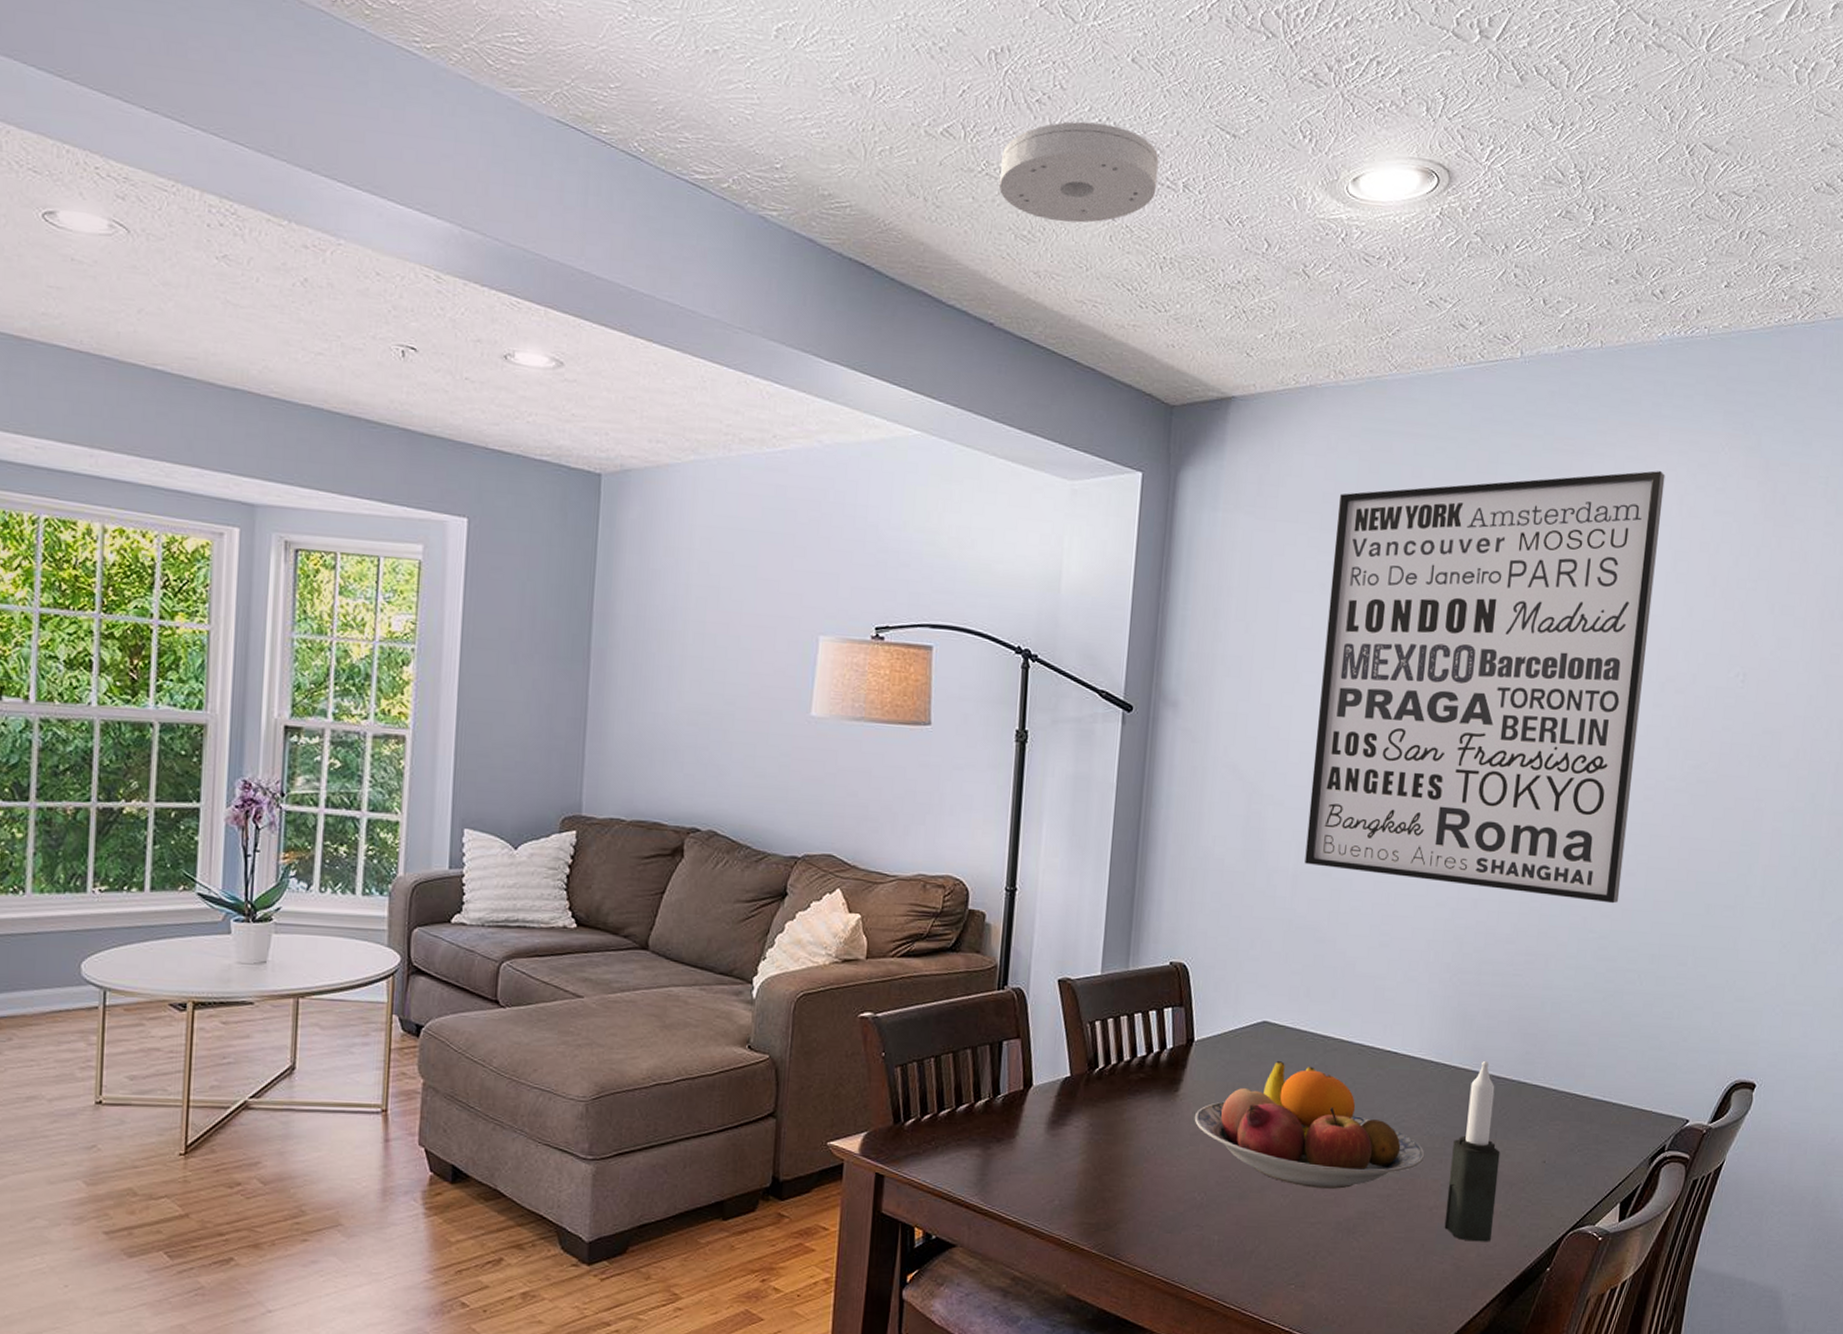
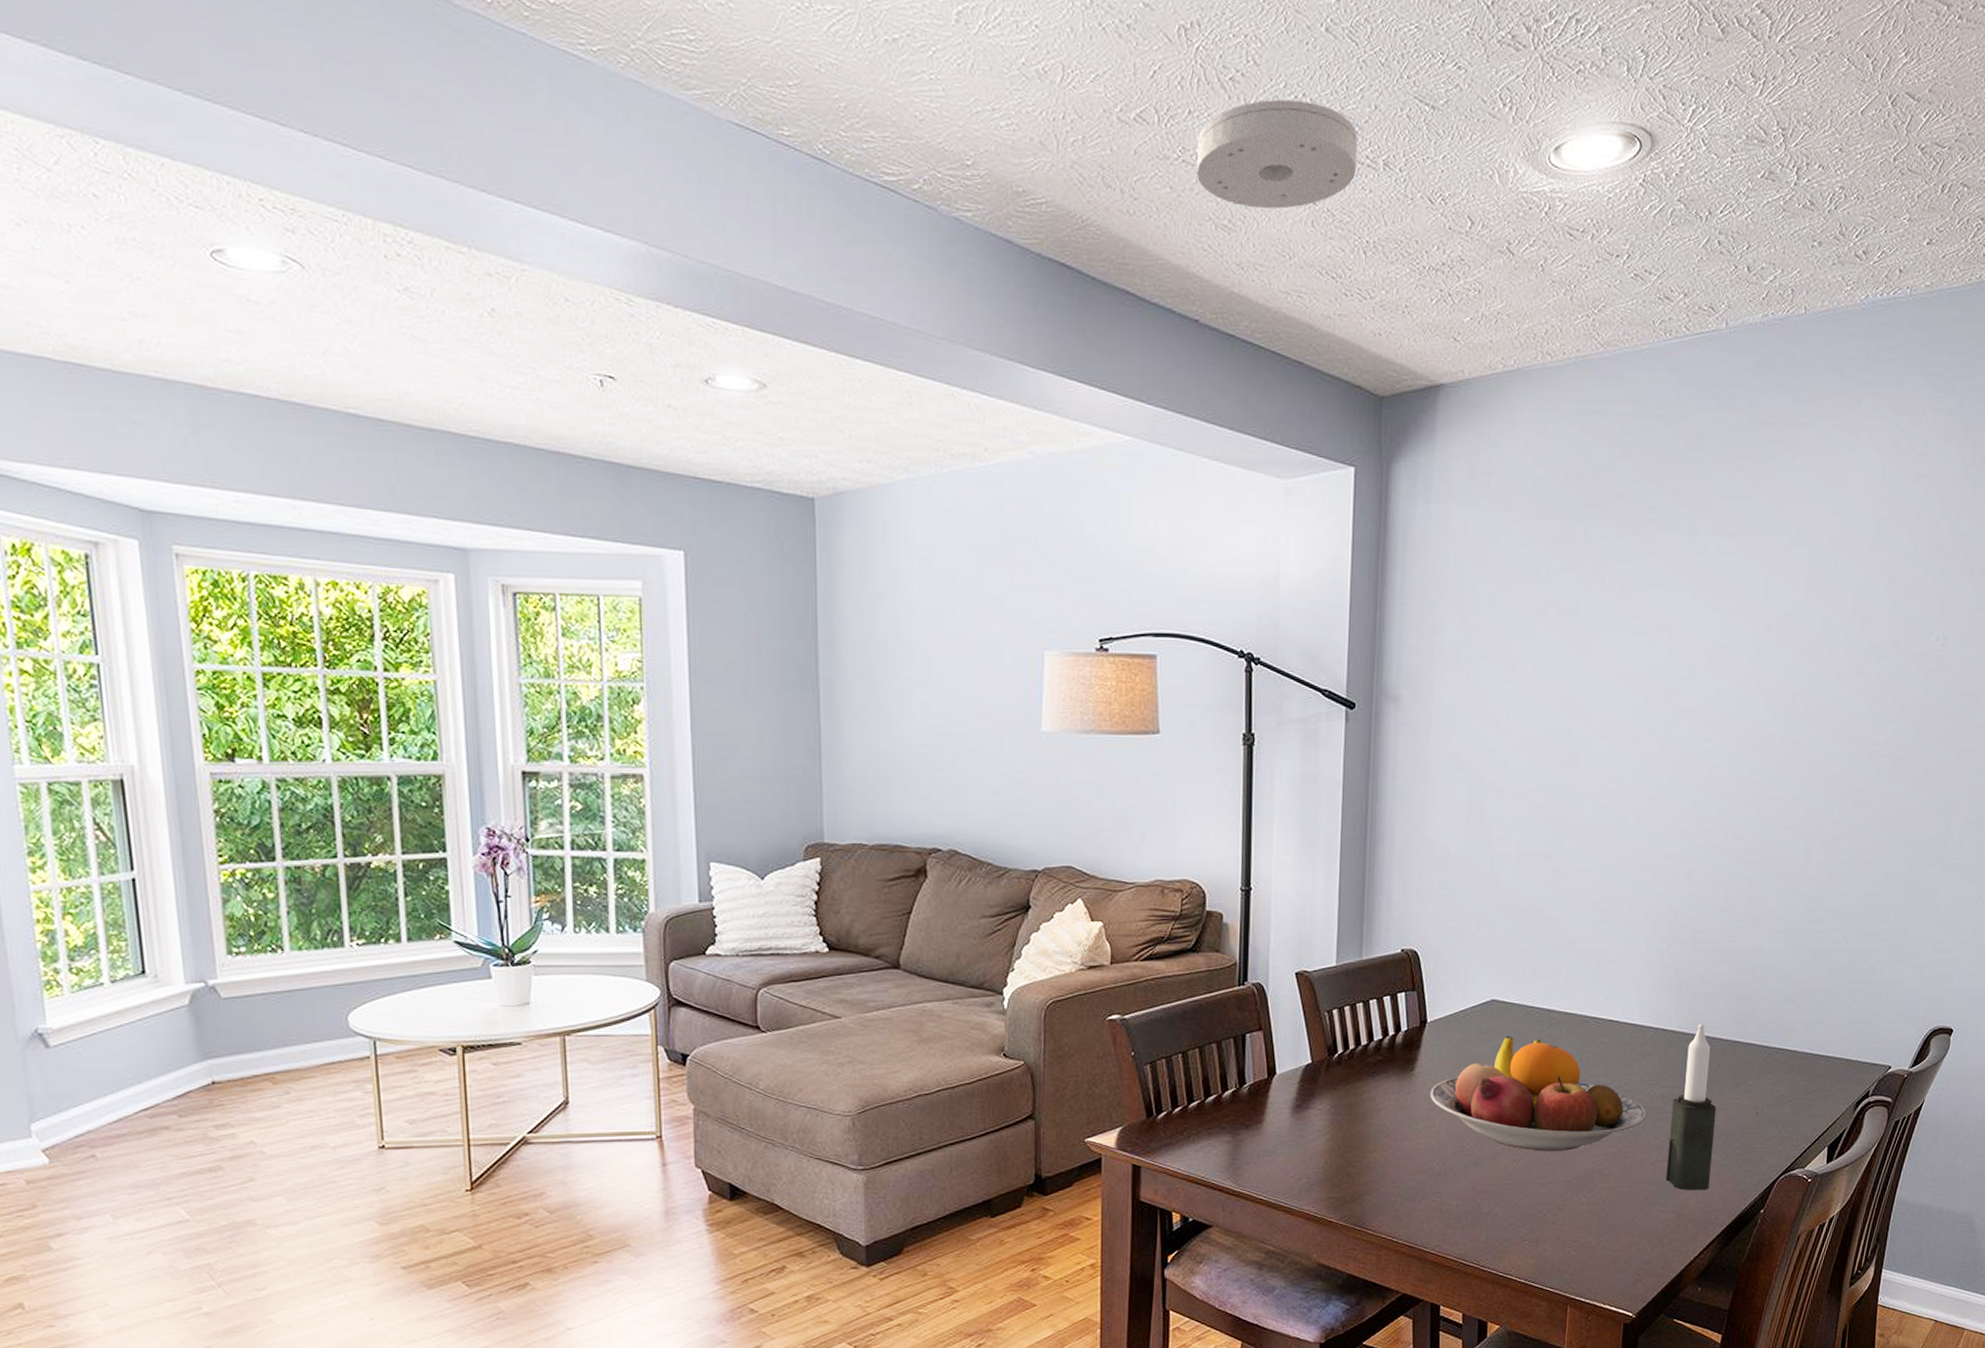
wall art: present [1304,471,1665,904] -> none [1526,438,1869,868]

